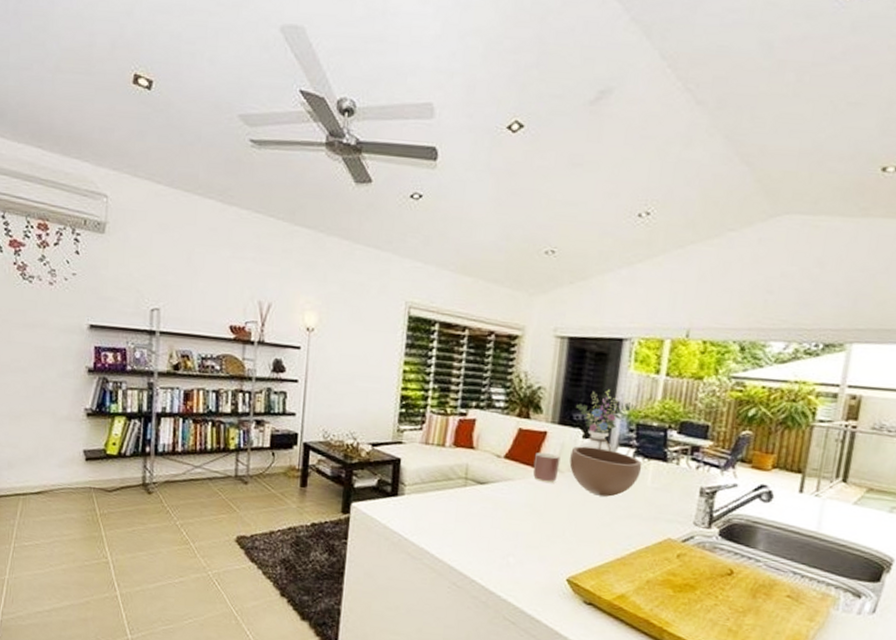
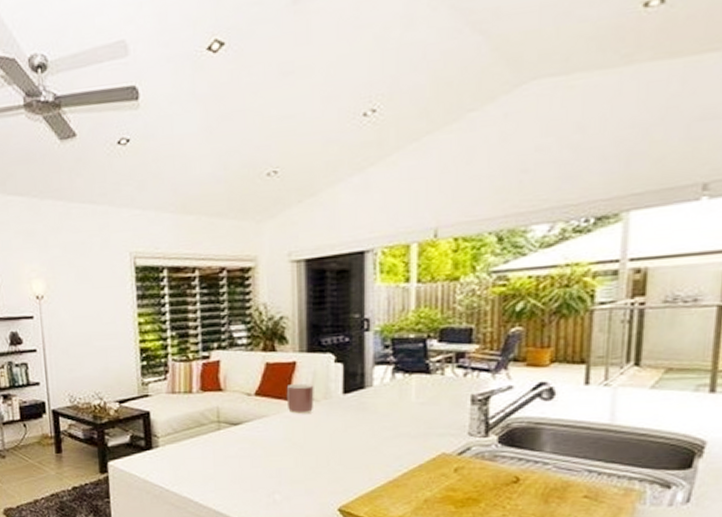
bowl: present [569,446,642,497] -> none [324,370,404,420]
bouquet: present [575,389,637,452] -> none [322,307,390,373]

